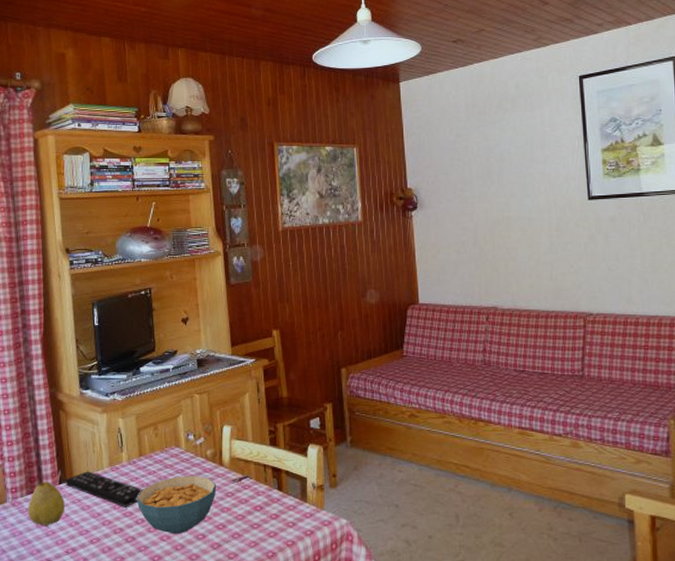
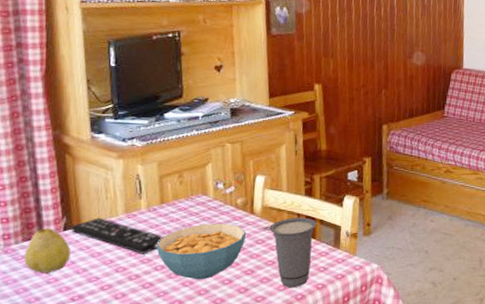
cup: none [238,468,283,545] -> present [269,217,317,288]

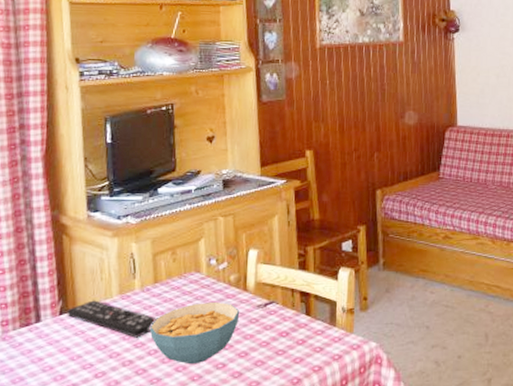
fruit: present [24,227,71,274] -> none [21,311,66,361]
cup: present [269,217,317,288] -> none [263,292,311,371]

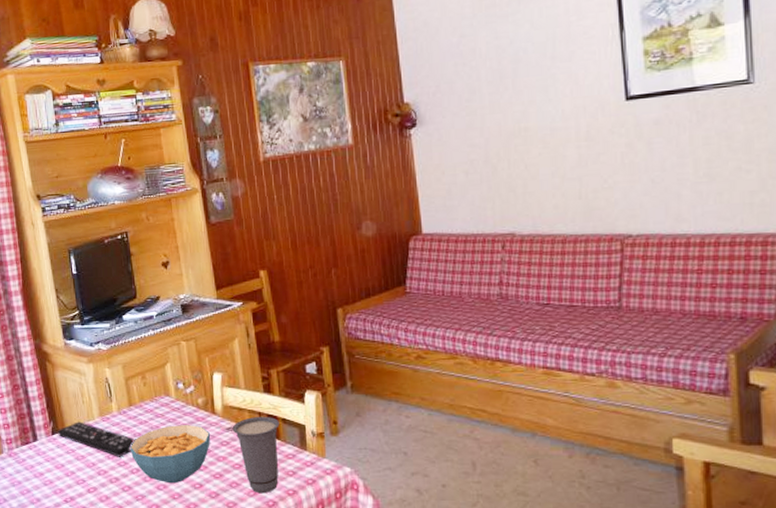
cup: none [263,292,311,371] -> present [232,416,279,494]

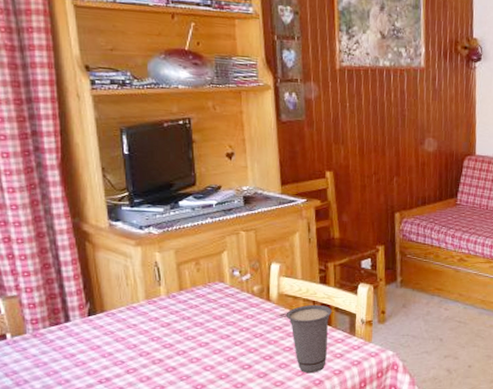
remote control: present [58,422,135,457] -> none [95,304,183,339]
cereal bowl: present [129,424,210,484] -> none [177,309,263,365]

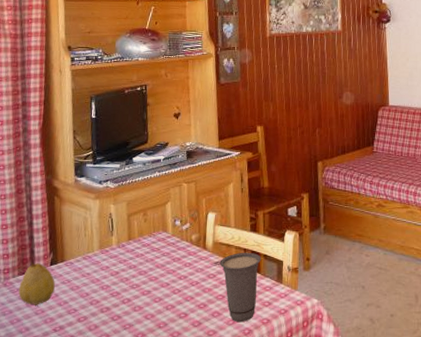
fruit: none [52,312,96,357] -> present [18,262,55,305]

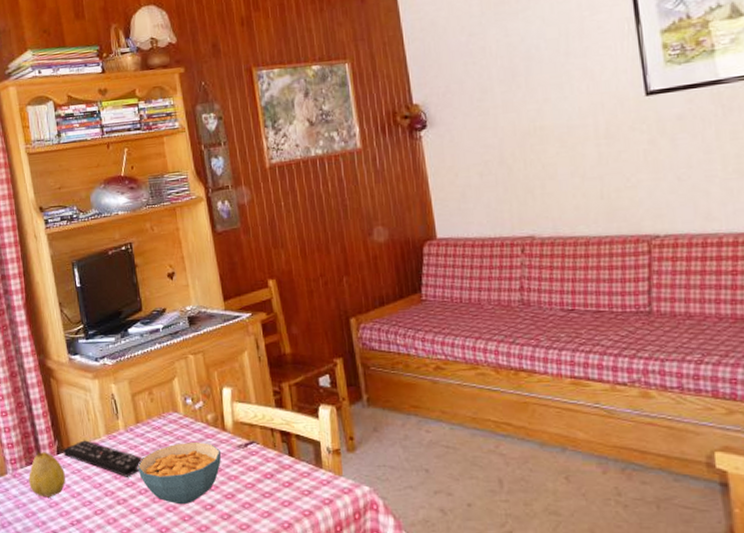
remote control: none [56,253,130,288] -> present [63,440,143,477]
cereal bowl: none [124,258,199,313] -> present [137,441,221,505]
cup: present [219,252,261,323] -> none [243,432,294,515]

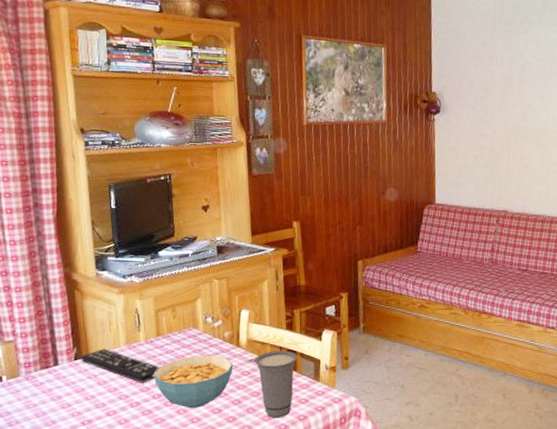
fruit: present [29,451,66,498] -> none [42,356,81,399]
cup: none [243,432,294,515] -> present [254,350,298,419]

